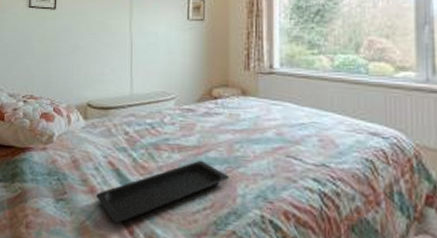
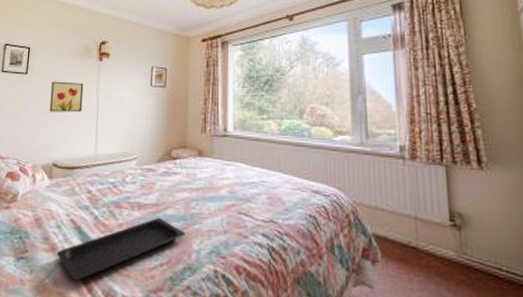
wall art: none [81,16,116,50] -> present [49,81,84,113]

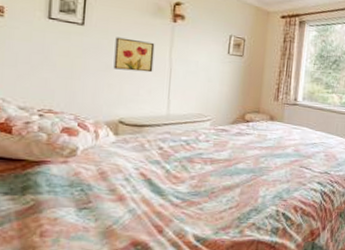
serving tray: present [57,218,185,281] -> none [125,171,254,225]

